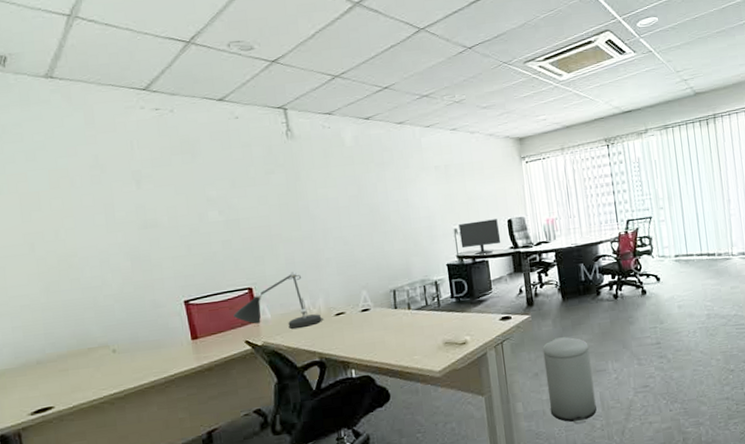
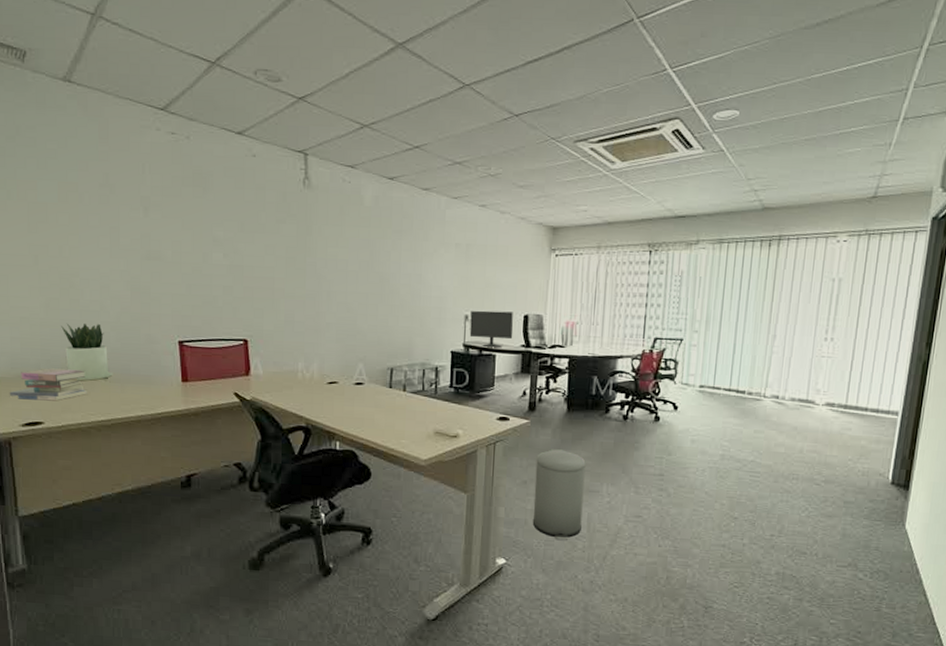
books: none [14,346,96,388] -> present [9,368,87,401]
planter: none [63,298,121,359] -> present [61,323,113,382]
desk lamp: present [233,271,323,329] -> none [226,329,315,391]

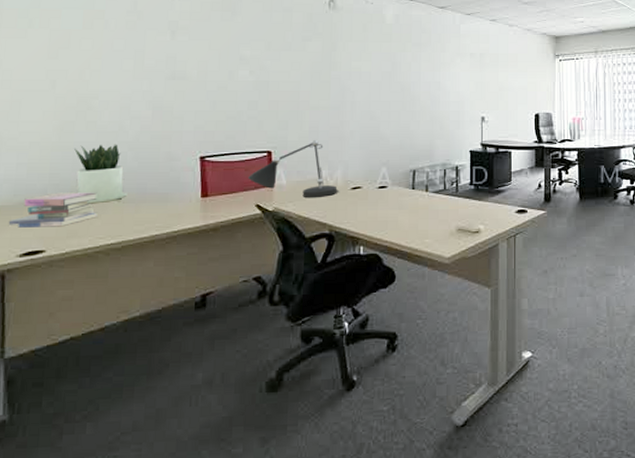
desk lamp: none [226,329,315,391] -> present [248,139,339,198]
computer monitor: present [469,310,513,348] -> none [486,112,526,146]
pedal bin: present [532,449,586,540] -> none [554,237,601,326]

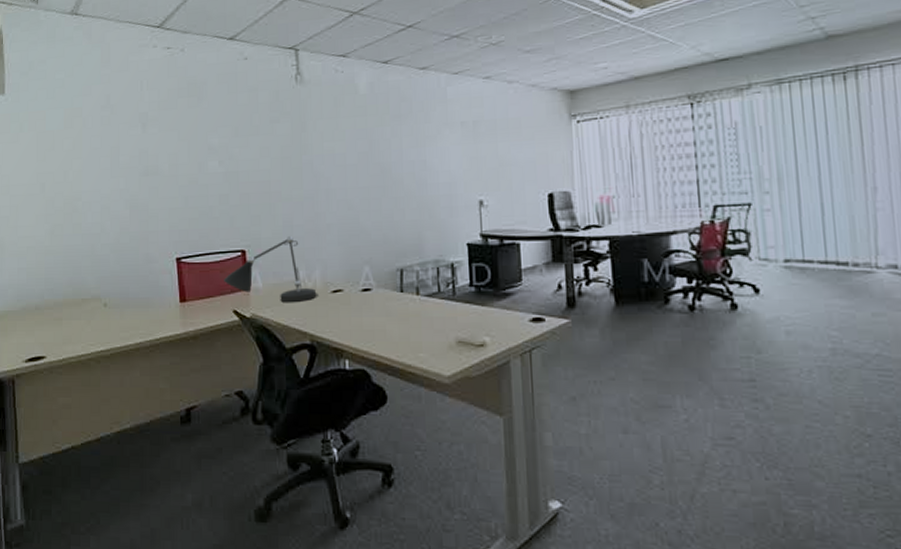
books: present [8,192,97,228] -> none [14,297,87,333]
planter: present [74,144,128,204] -> none [64,246,112,309]

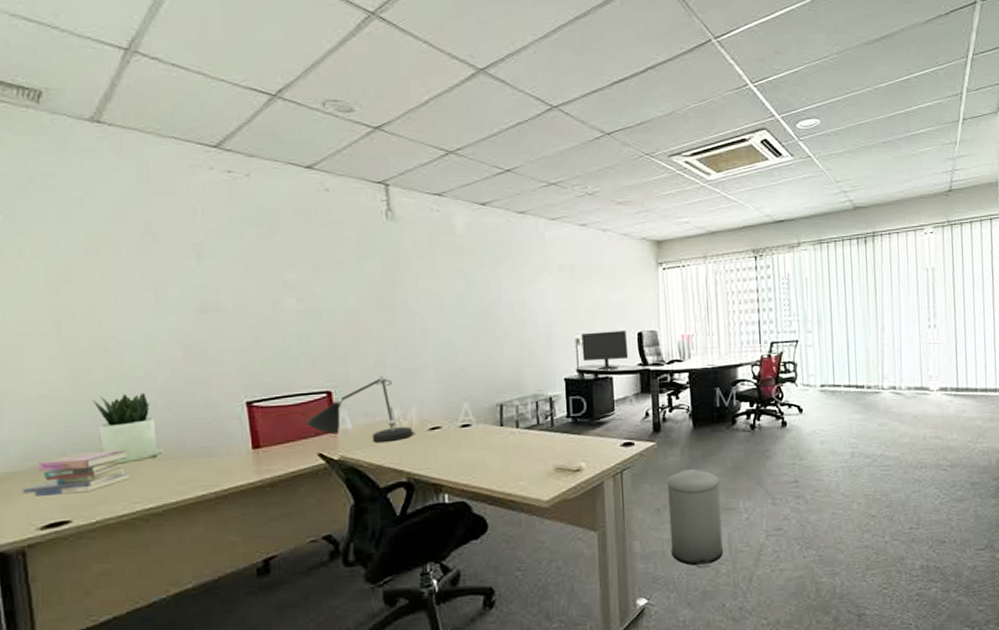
books: none [14,297,87,333] -> present [22,450,130,496]
planter: none [64,246,112,309] -> present [93,392,164,464]
computer monitor: none [485,191,538,236] -> present [581,330,629,371]
pedal bin: none [584,354,655,474] -> present [667,469,723,568]

